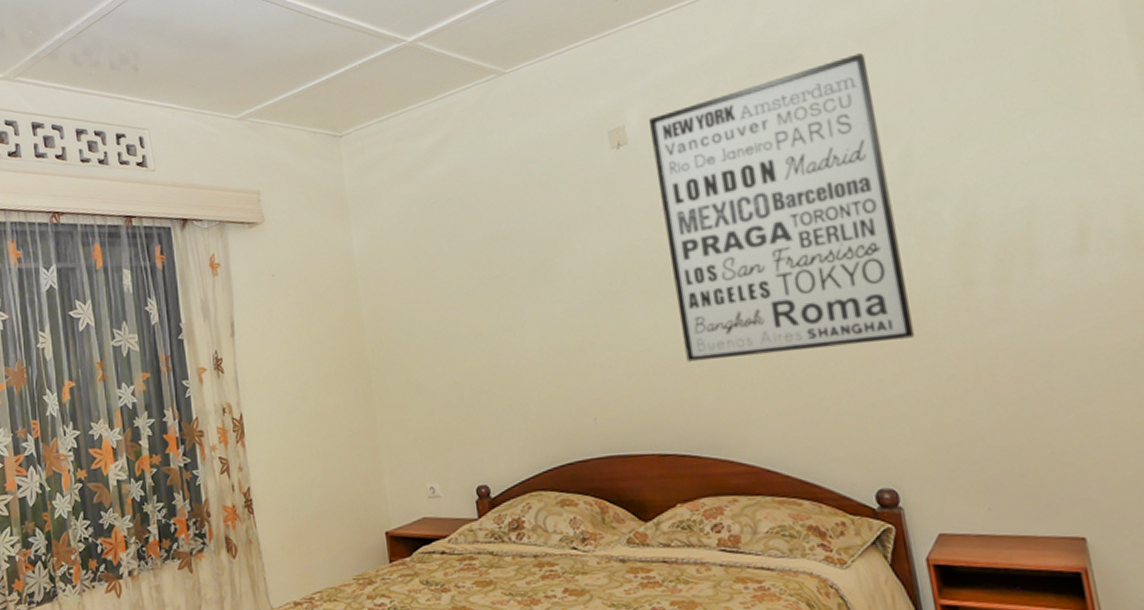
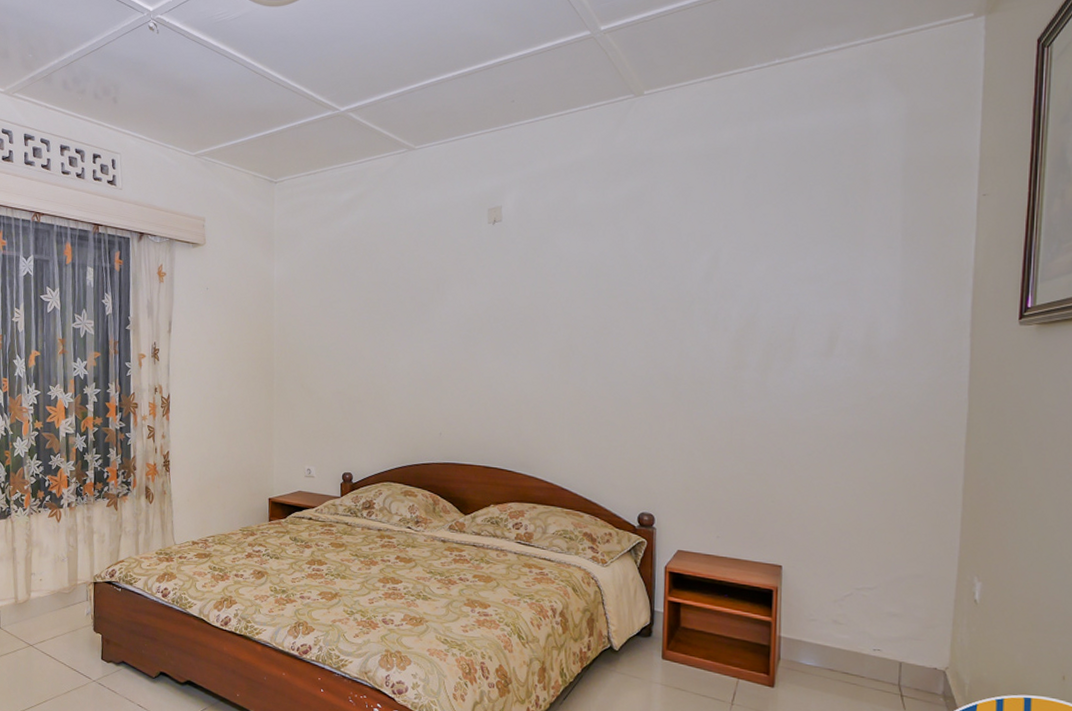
wall art: present [649,53,916,362] -> none [517,174,698,403]

